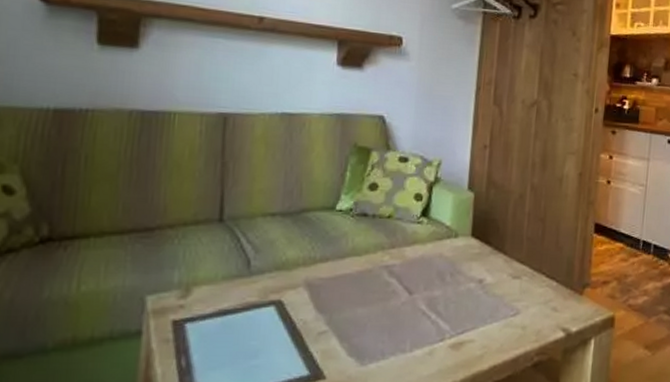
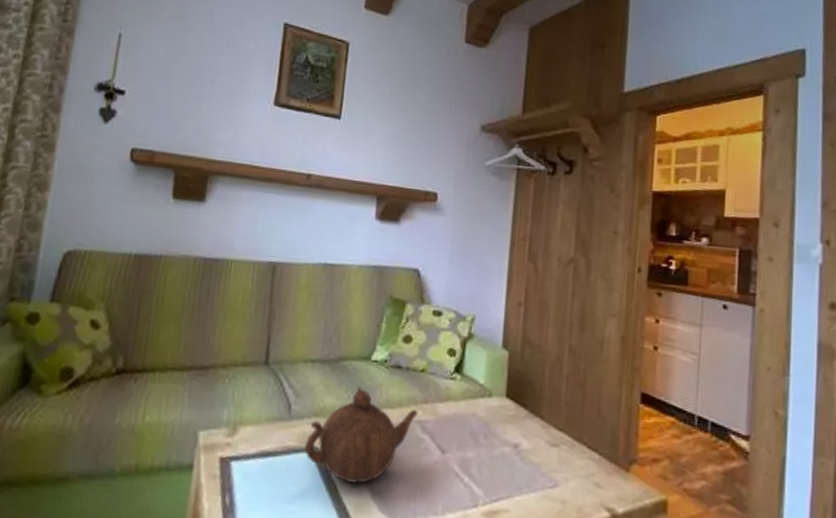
teapot: none [267,237,385,332] -> present [304,386,418,485]

